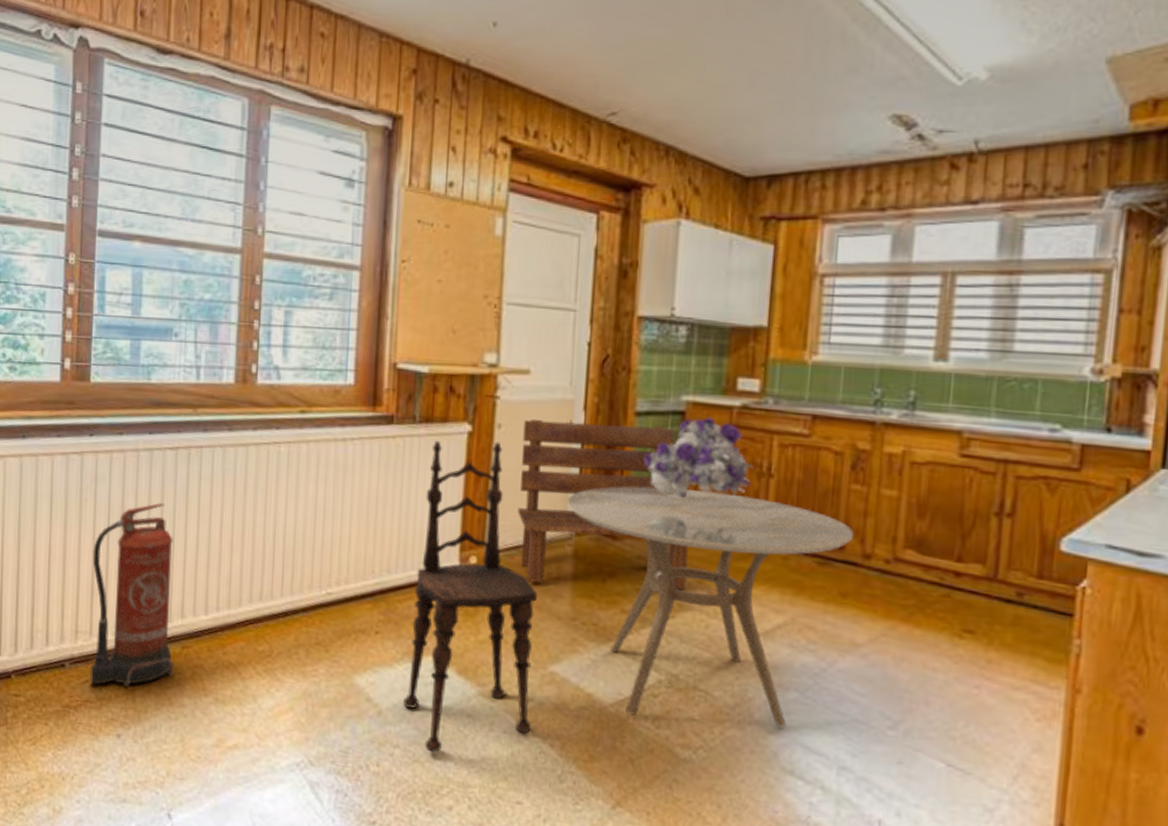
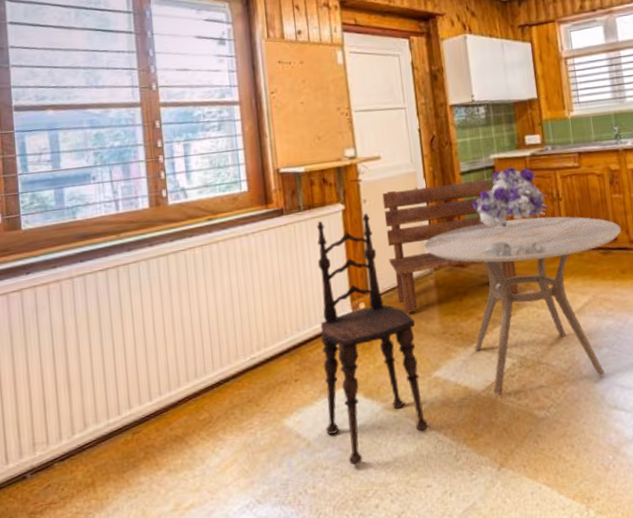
fire extinguisher: present [90,503,175,687] -> none [41,317,129,487]

